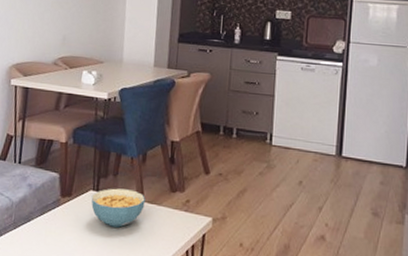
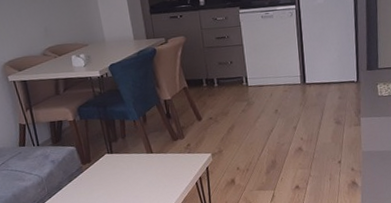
cereal bowl: present [91,188,145,228] -> none [107,146,154,178]

